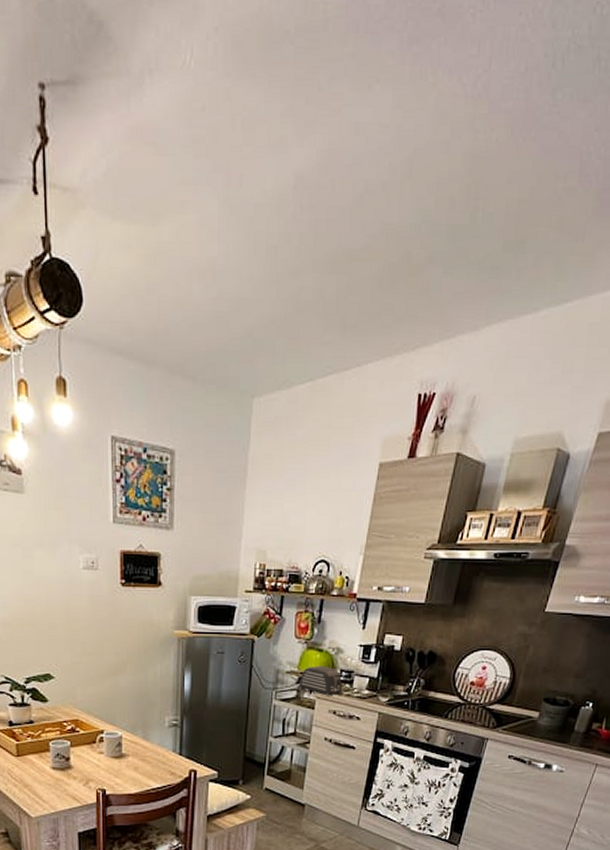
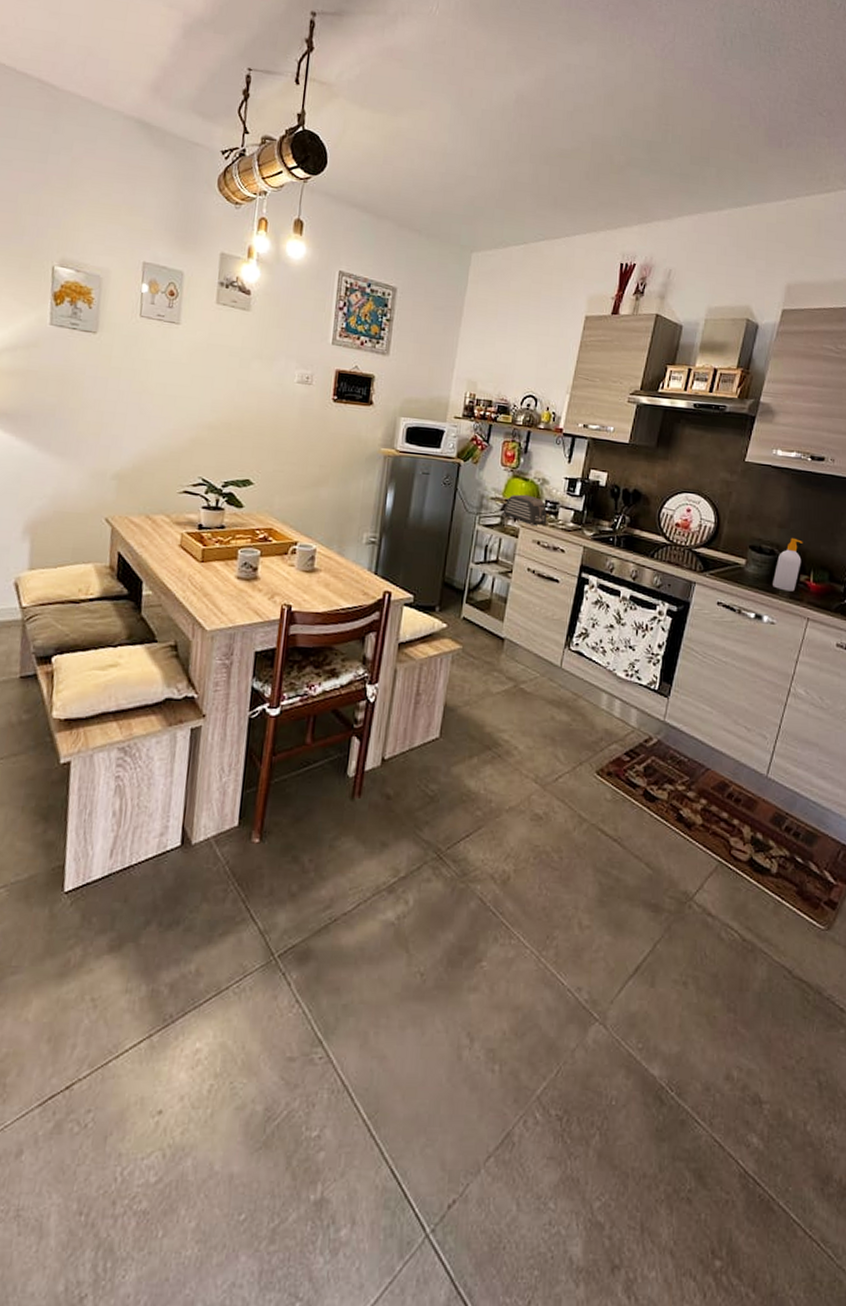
soap bottle: none [564,686,599,740] -> present [773,537,803,592]

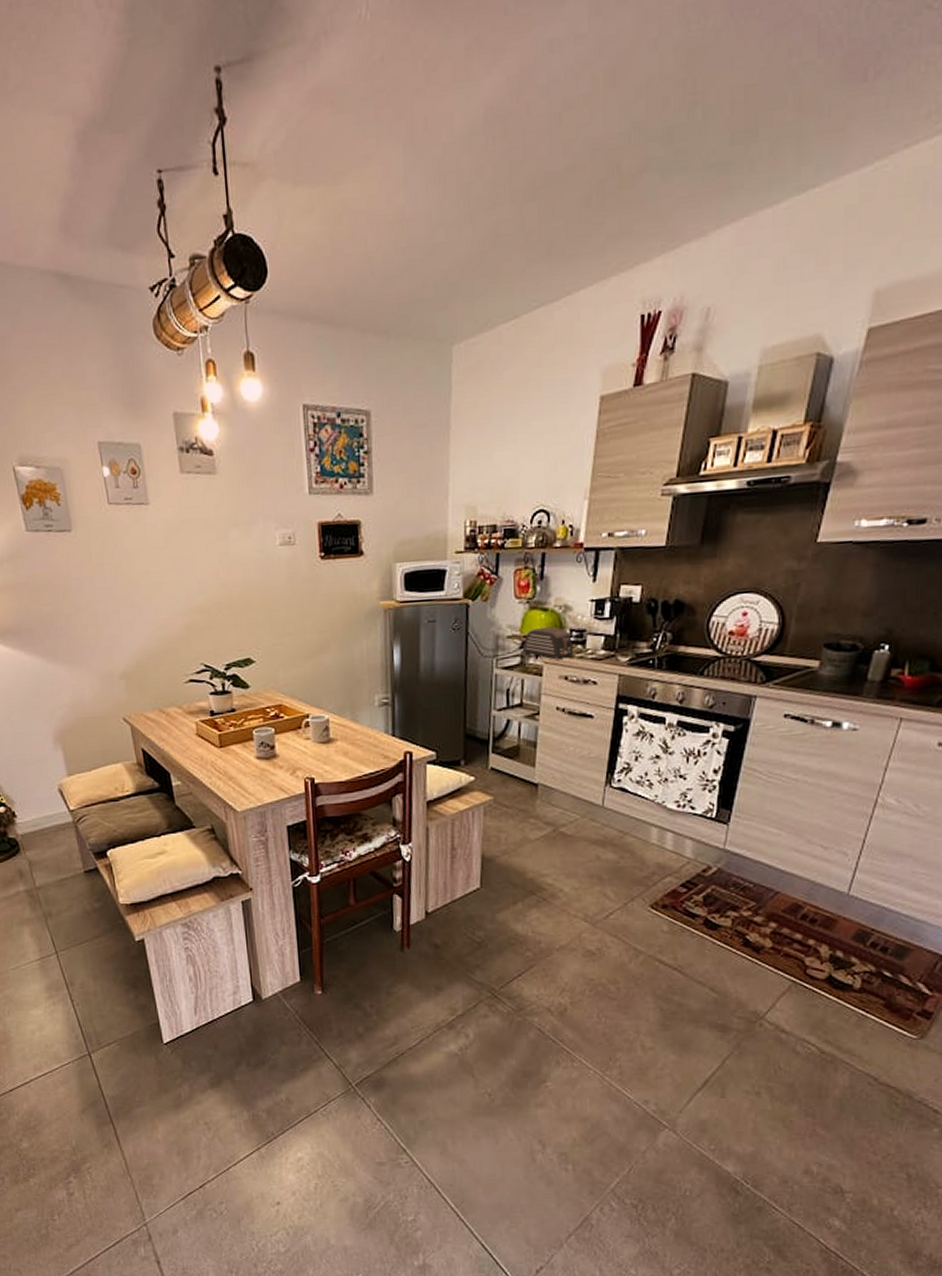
soap bottle: present [773,537,803,592] -> none [855,626,895,691]

